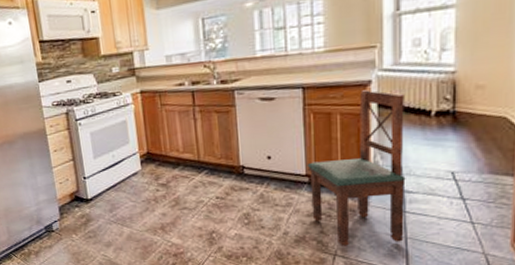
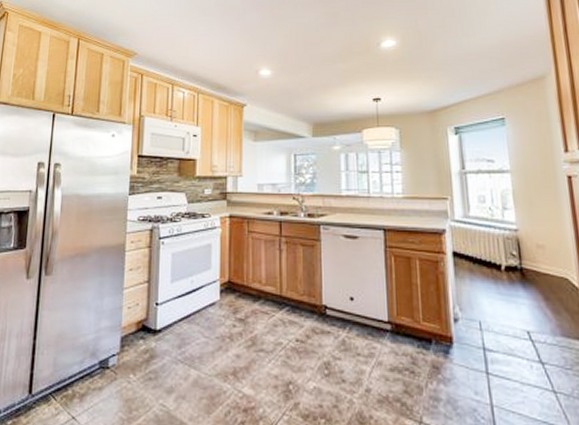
dining chair: present [307,89,406,246] -> none [389,238,490,412]

